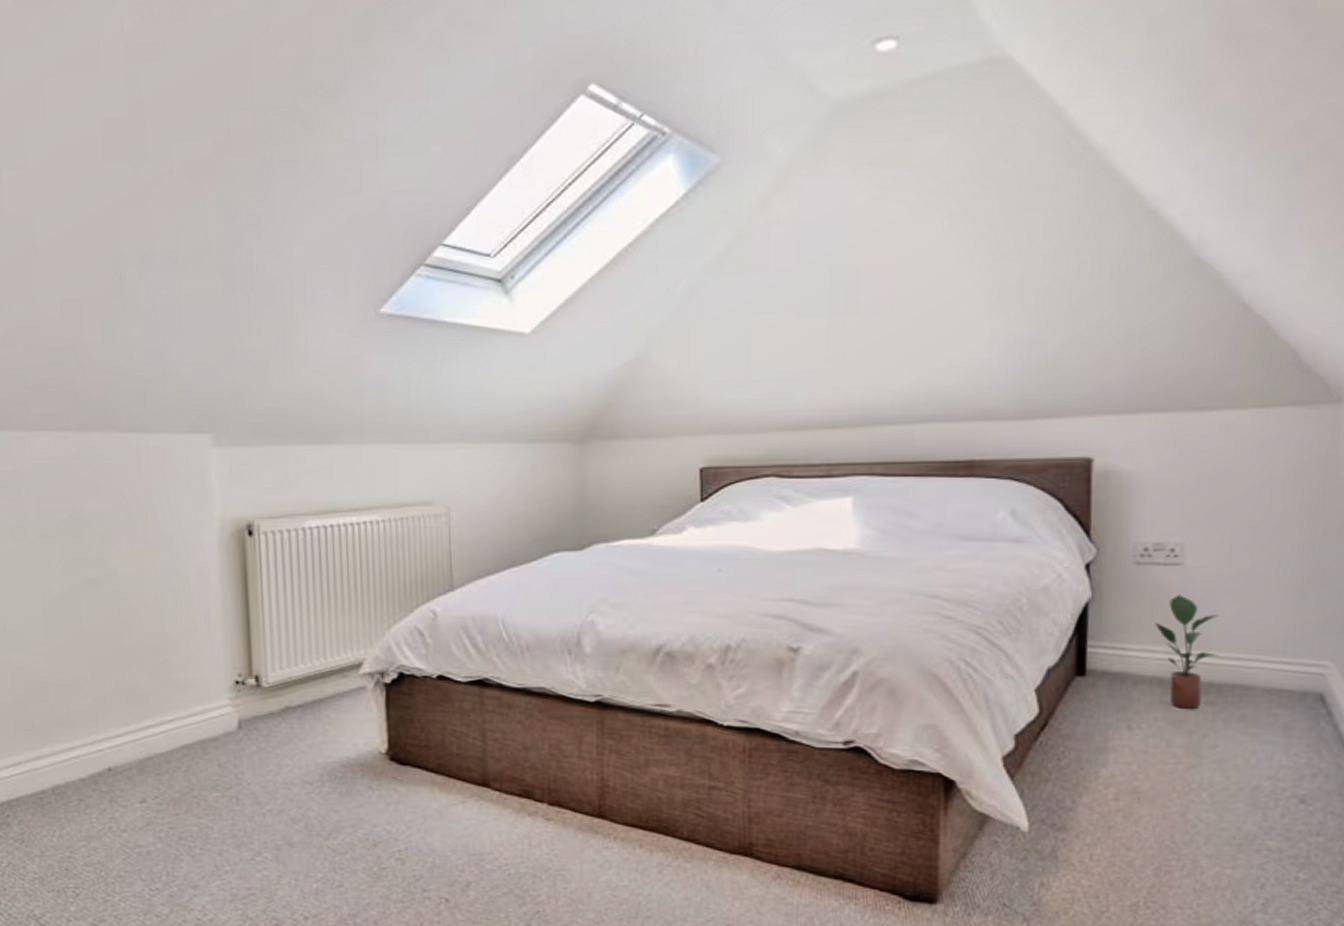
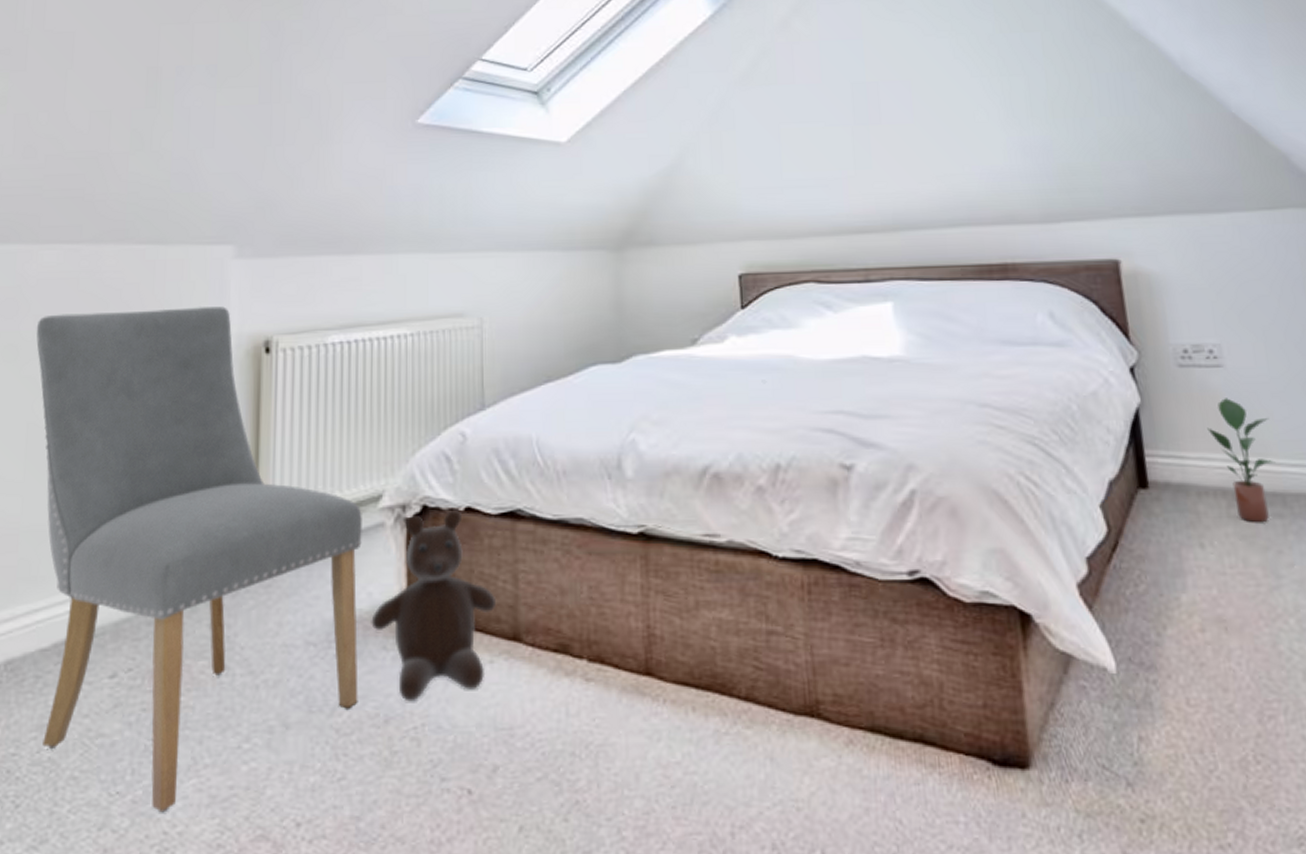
chair: none [38,492,350,905] -> present [36,306,362,813]
teddy bear: none [358,678,467,831] -> present [371,510,497,702]

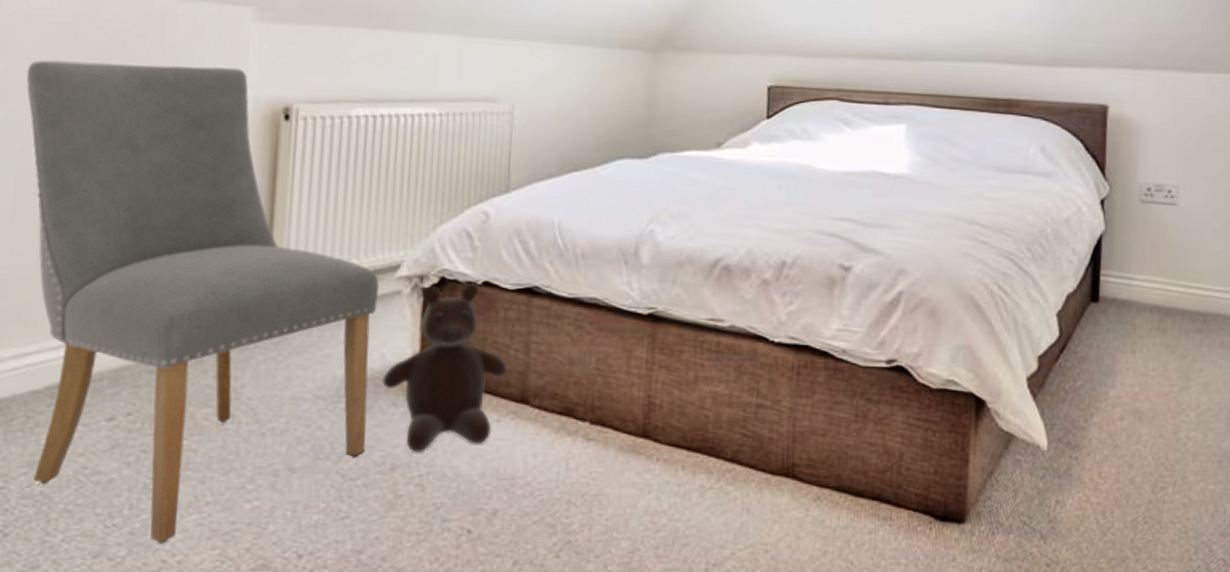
potted plant: present [1207,398,1276,522] -> none [1155,231,1205,335]

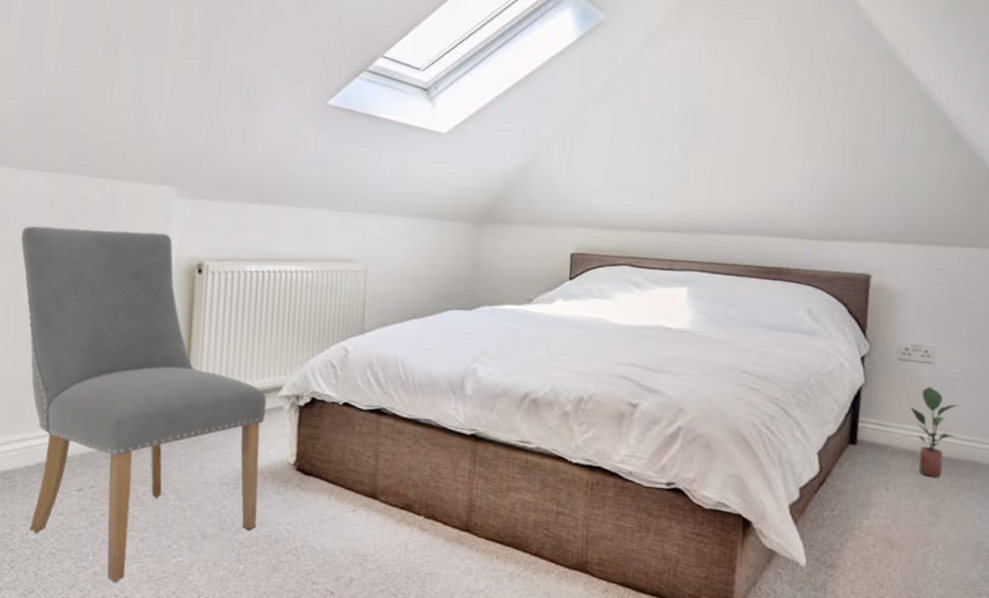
teddy bear: present [382,284,508,453] -> none [269,403,362,530]
potted plant: none [1155,231,1205,335] -> present [910,387,958,477]

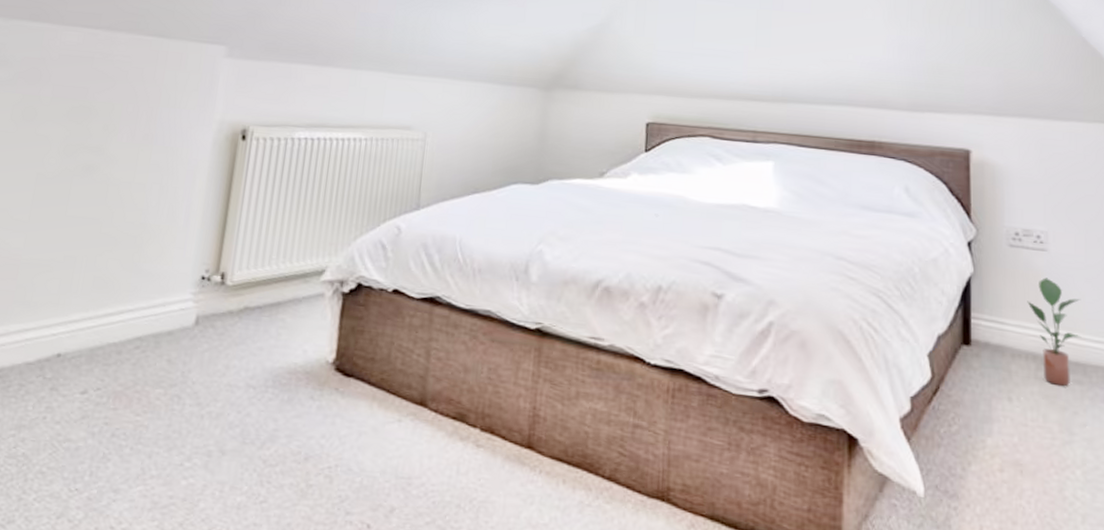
chair: present [21,225,266,583] -> none [19,85,307,511]

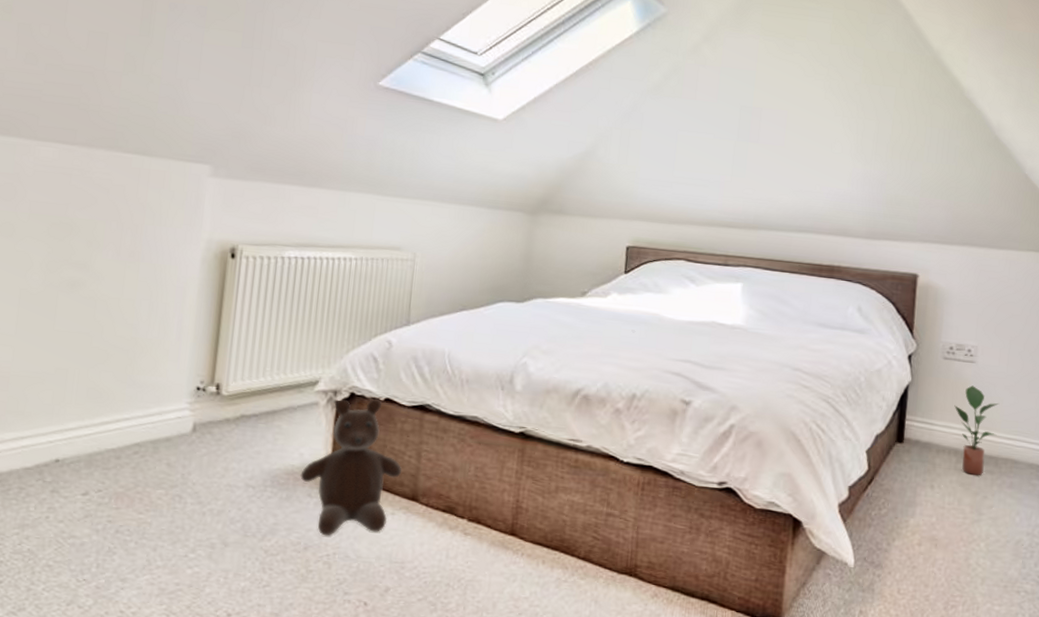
teddy bear: none [303,290,410,445] -> present [300,399,402,536]

